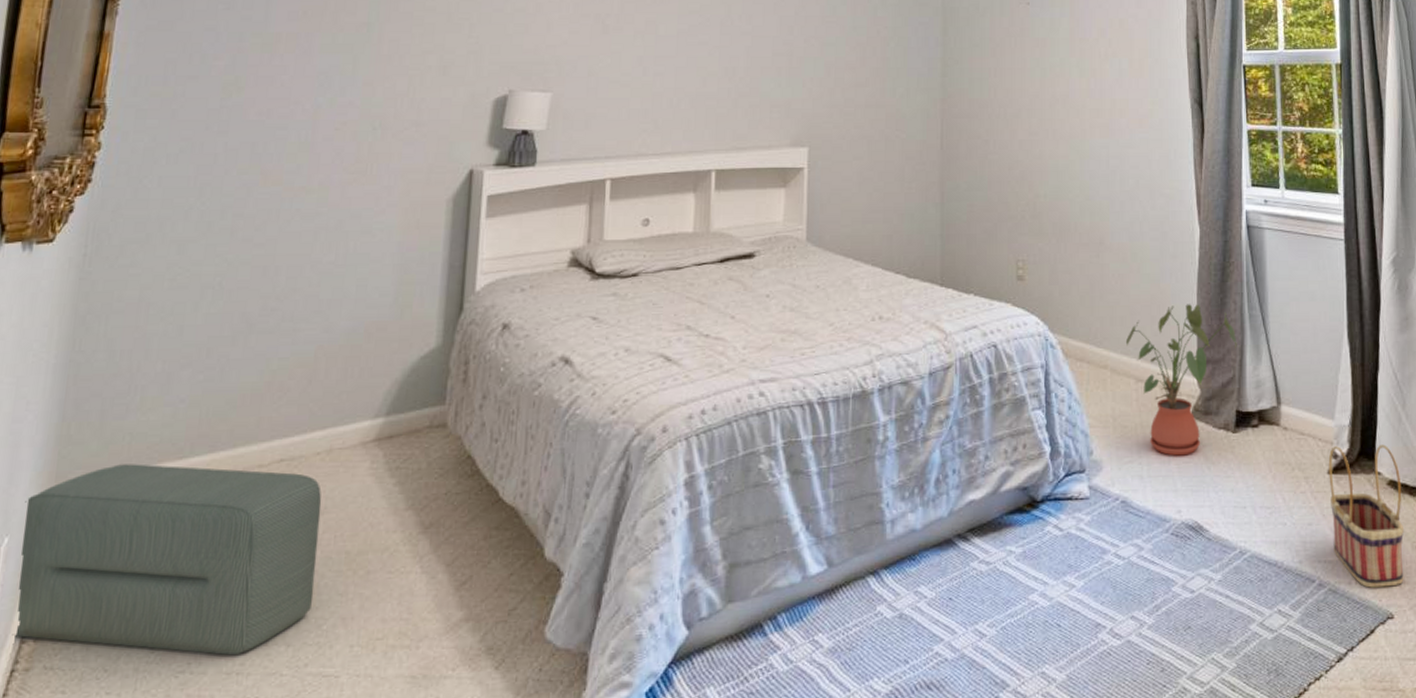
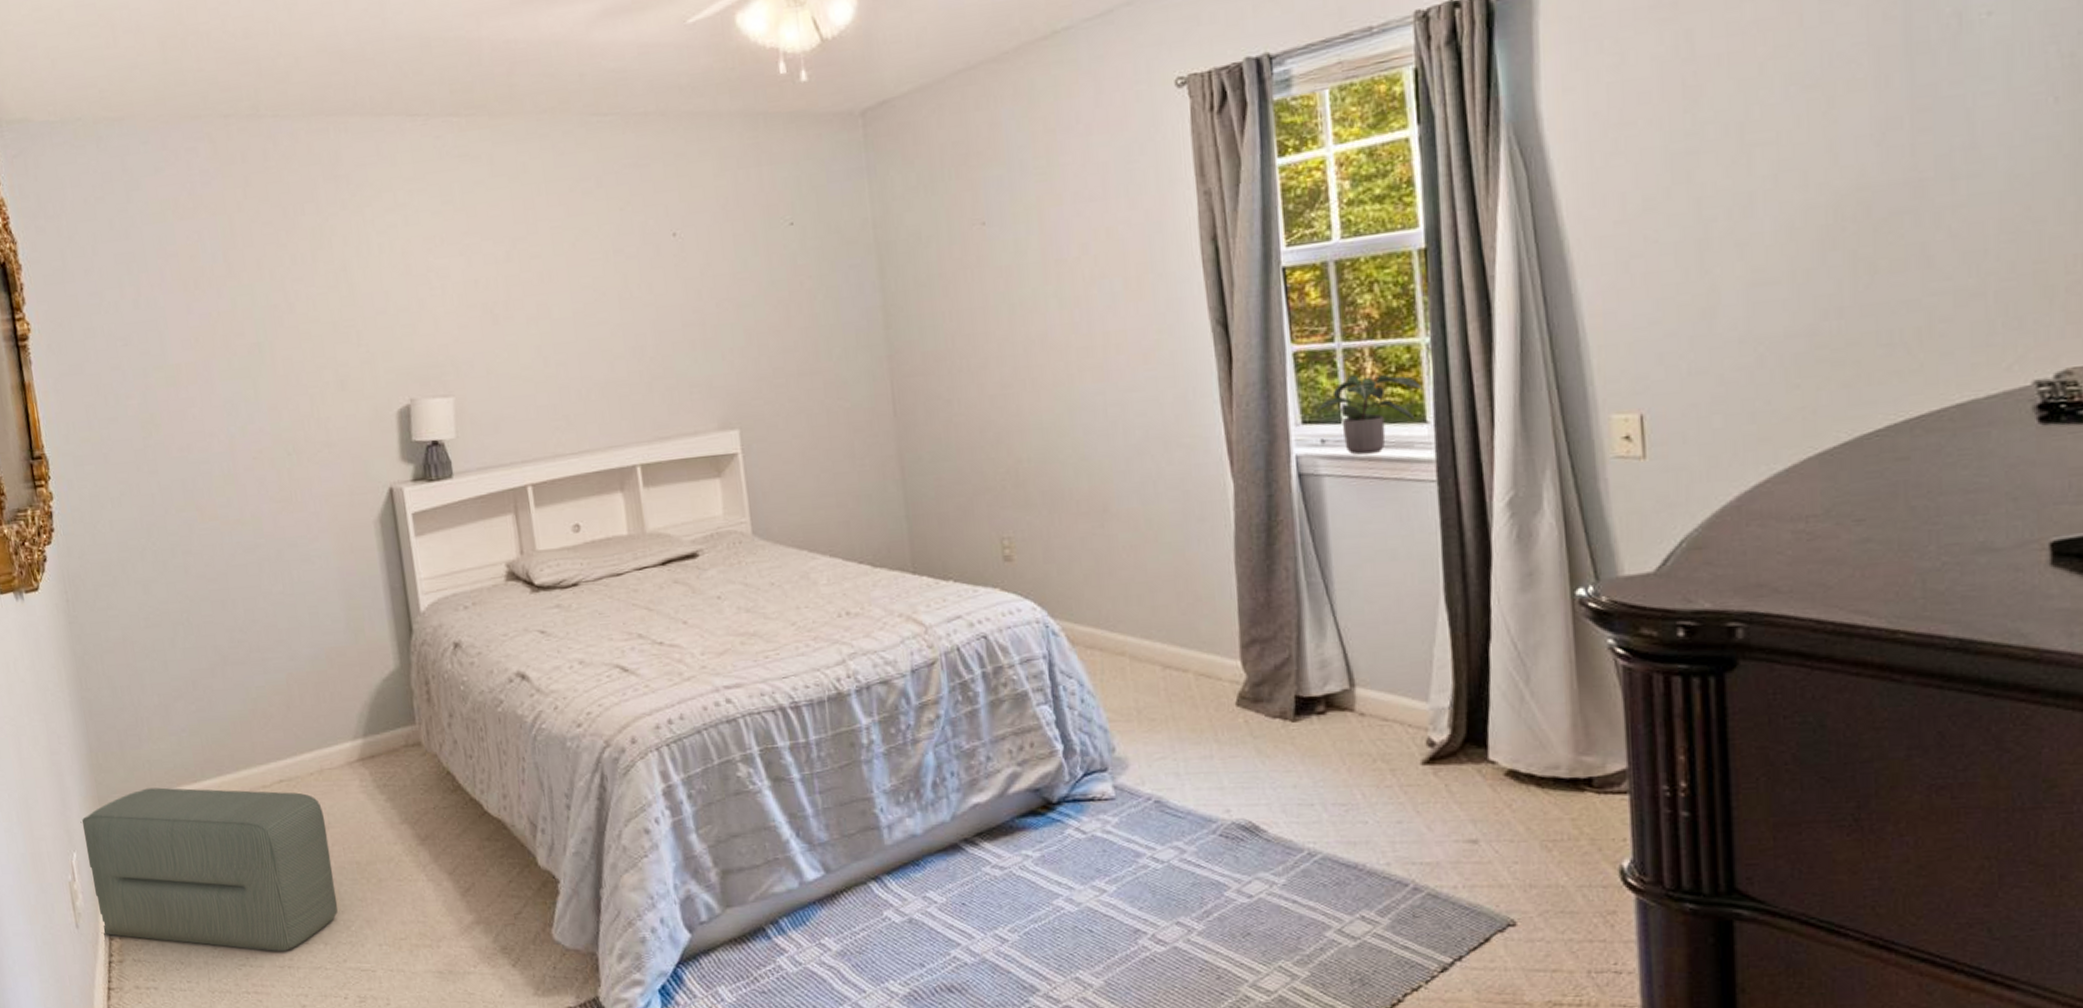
house plant: present [1125,304,1237,456] -> none [1145,574,1293,750]
potted plant: none [1262,152,1336,215] -> present [1316,375,1423,456]
basket: present [1328,444,1404,588] -> none [1422,728,1530,892]

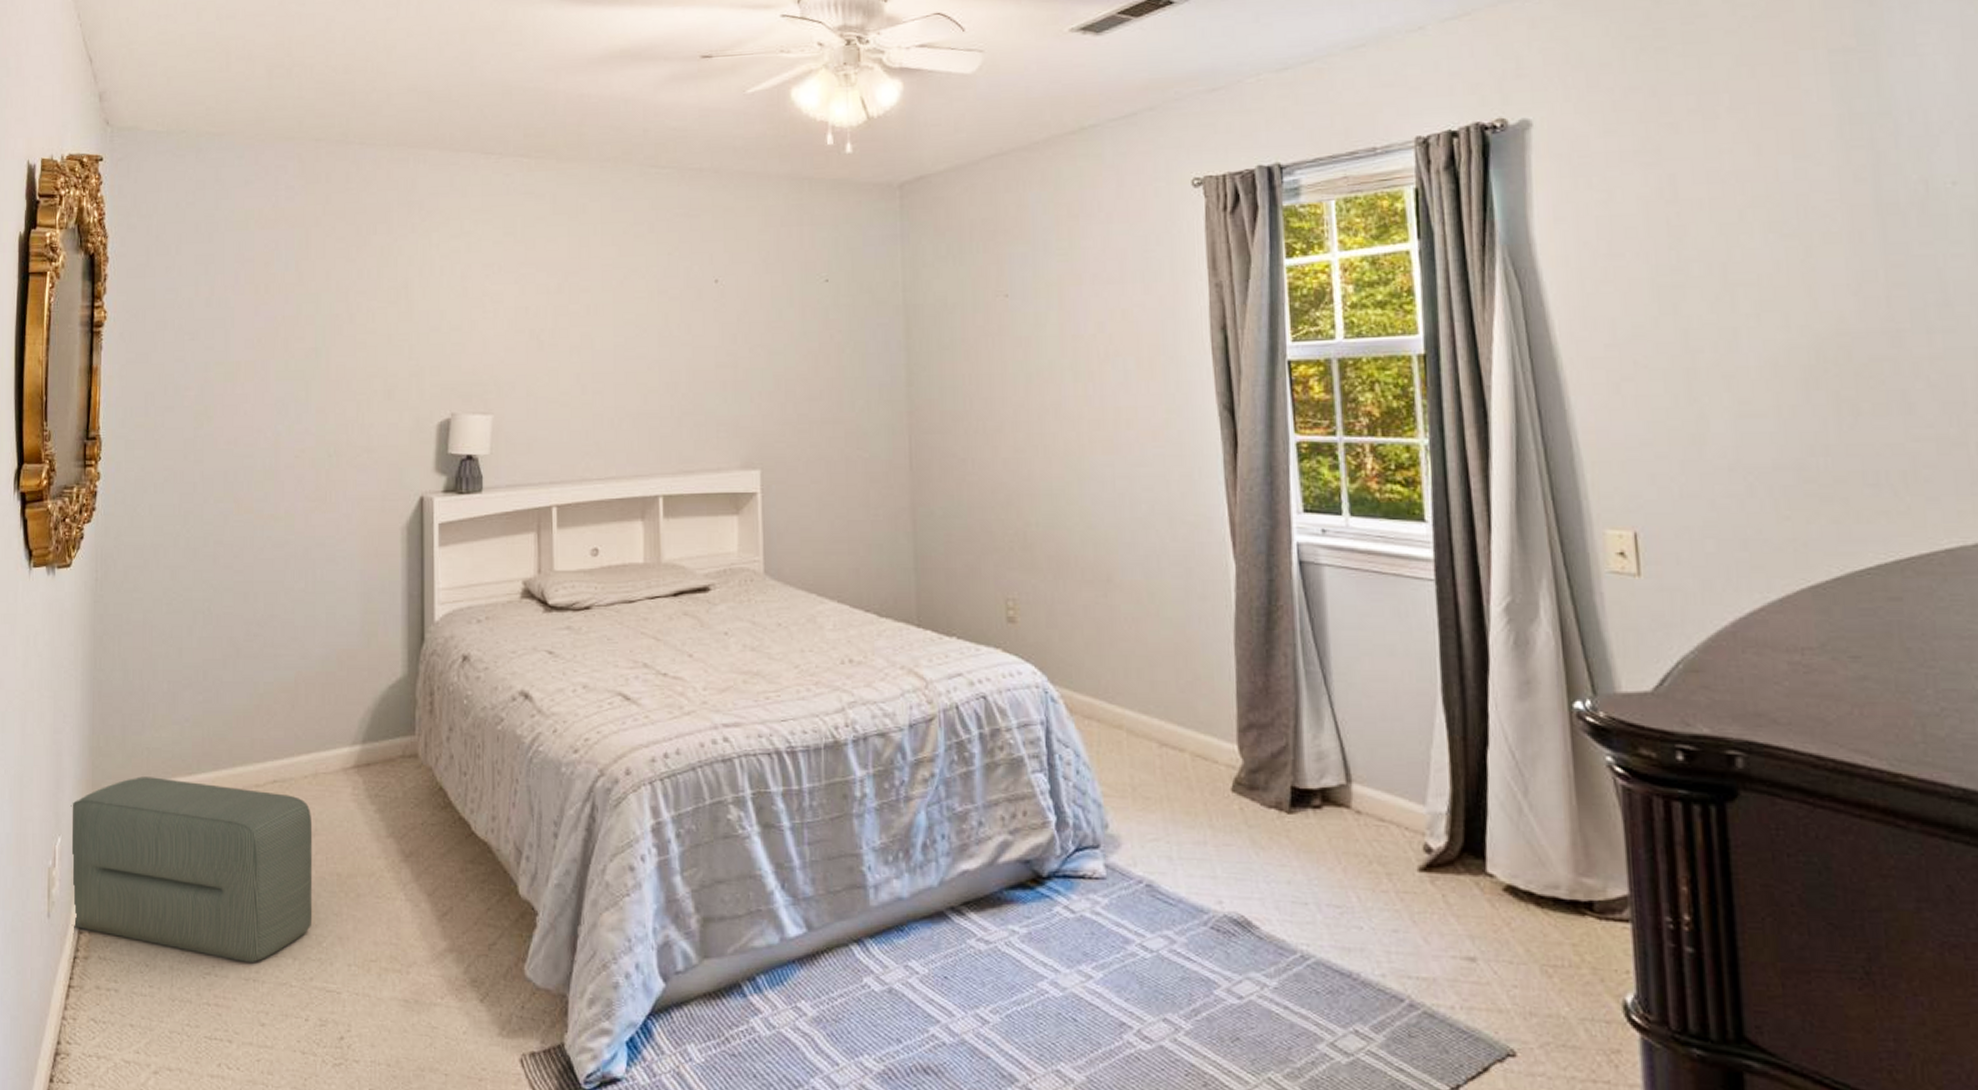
potted plant: present [1316,375,1423,456] -> none [1318,469,1422,549]

